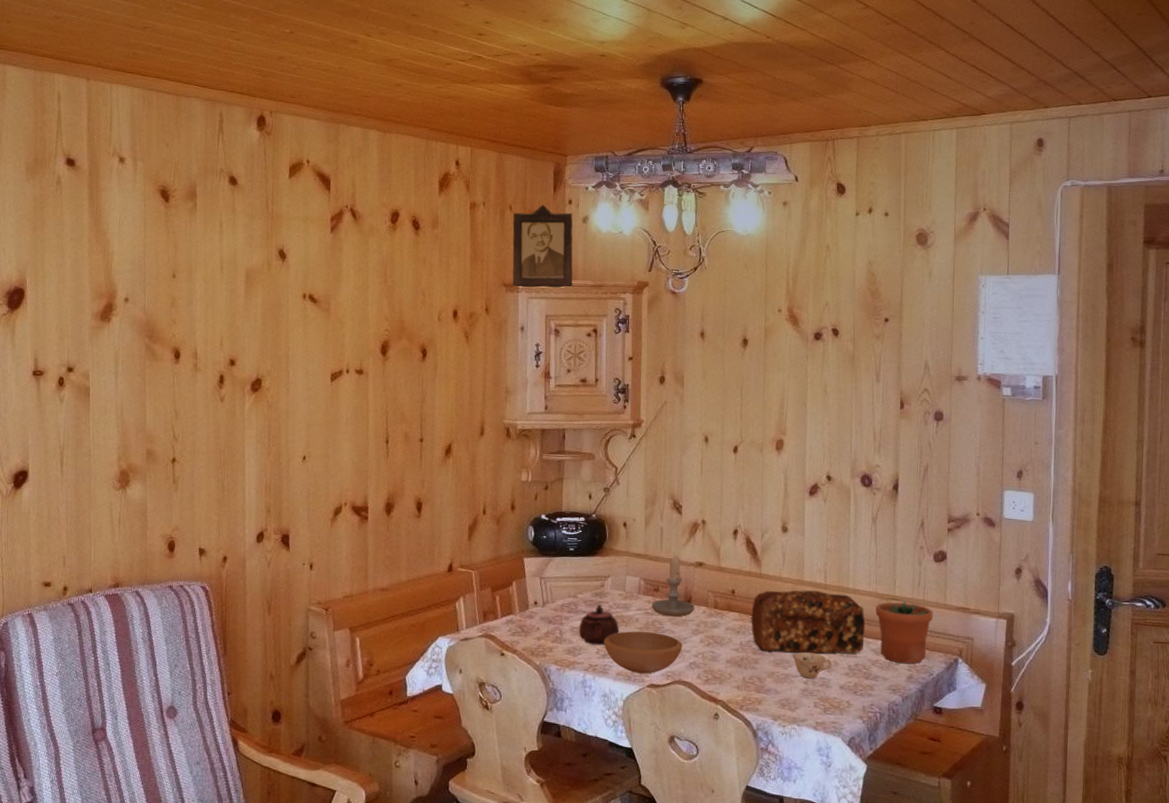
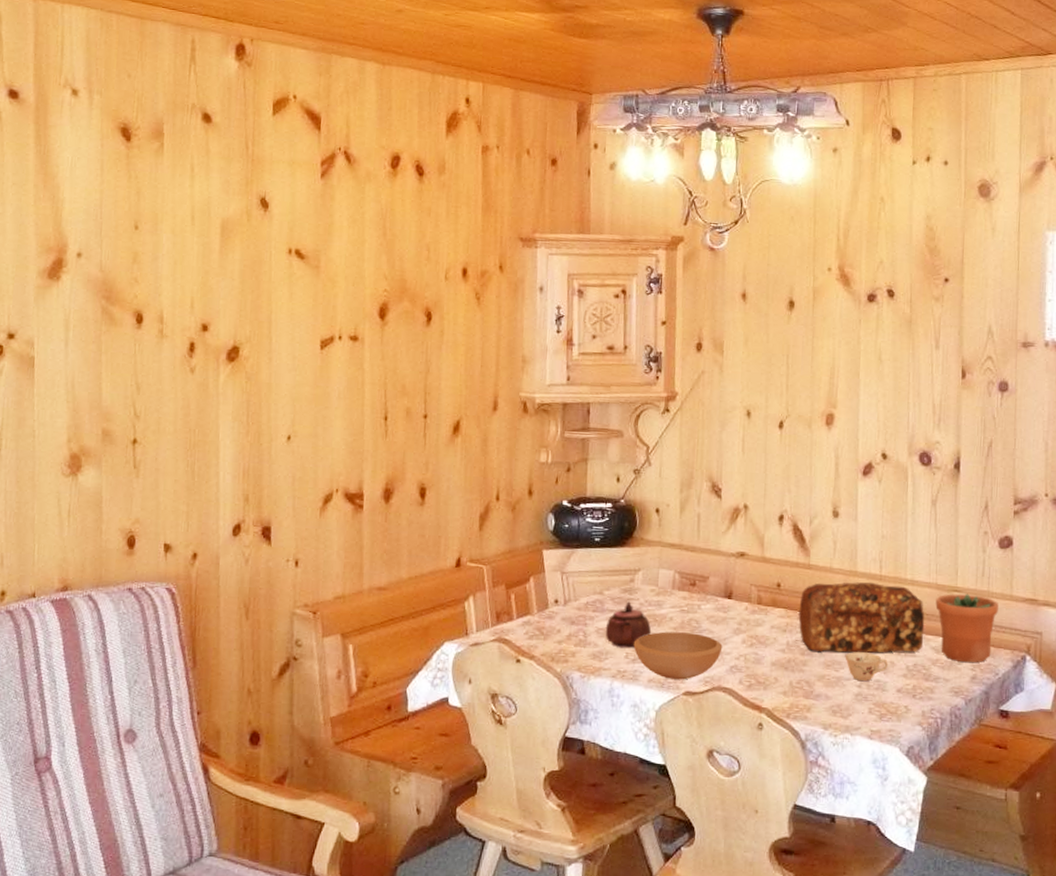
photo frame: present [512,204,573,288] -> none [530,148,599,243]
candle: present [651,554,695,617] -> none [687,544,736,615]

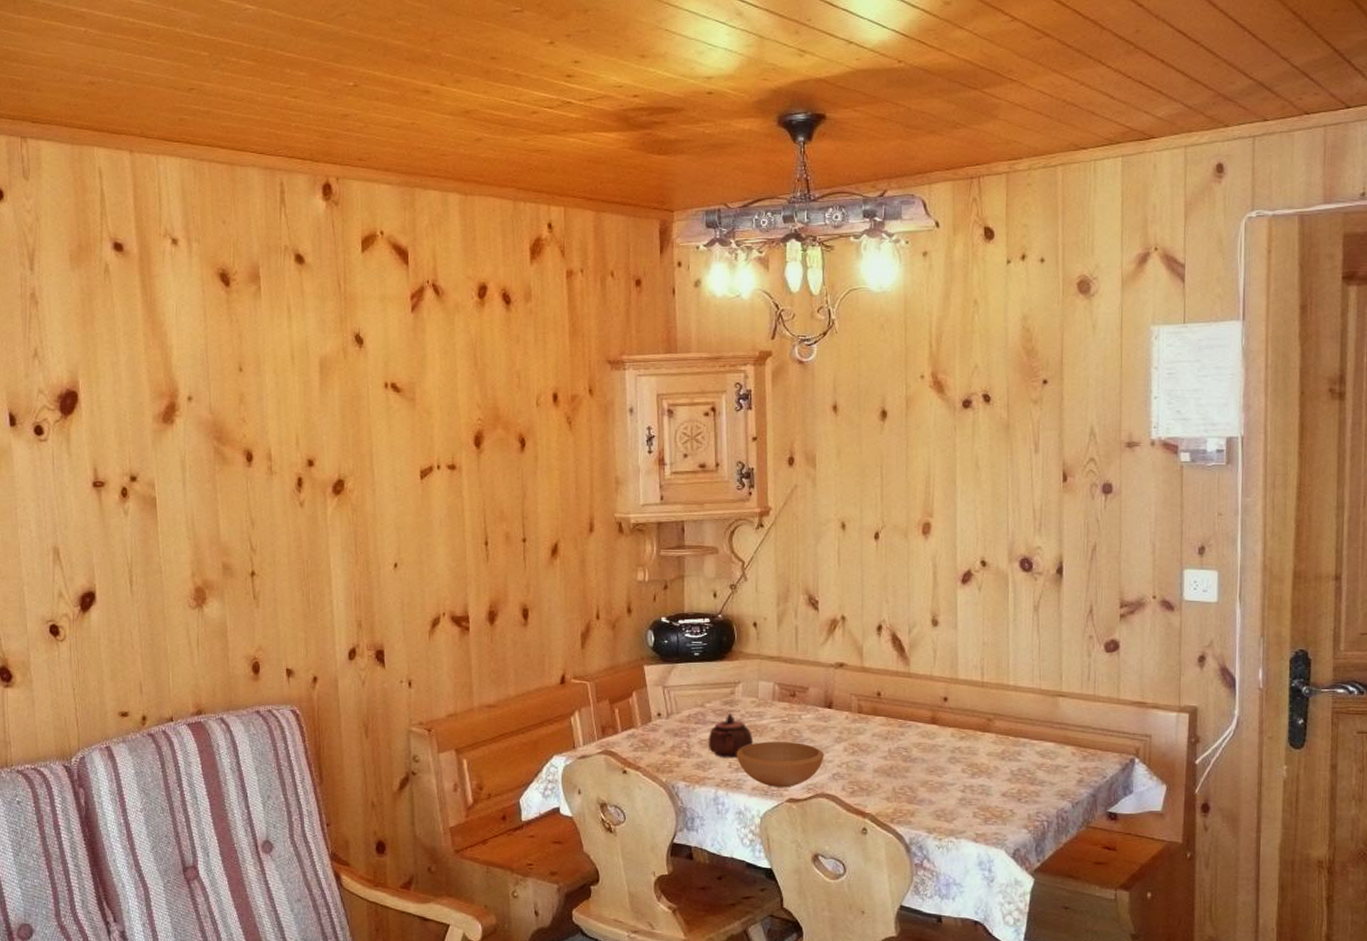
bread loaf: present [798,582,925,653] -> none [899,688,1029,759]
teacup: present [845,652,888,681] -> none [948,758,992,786]
planter: present [935,593,998,663] -> none [1040,698,1105,767]

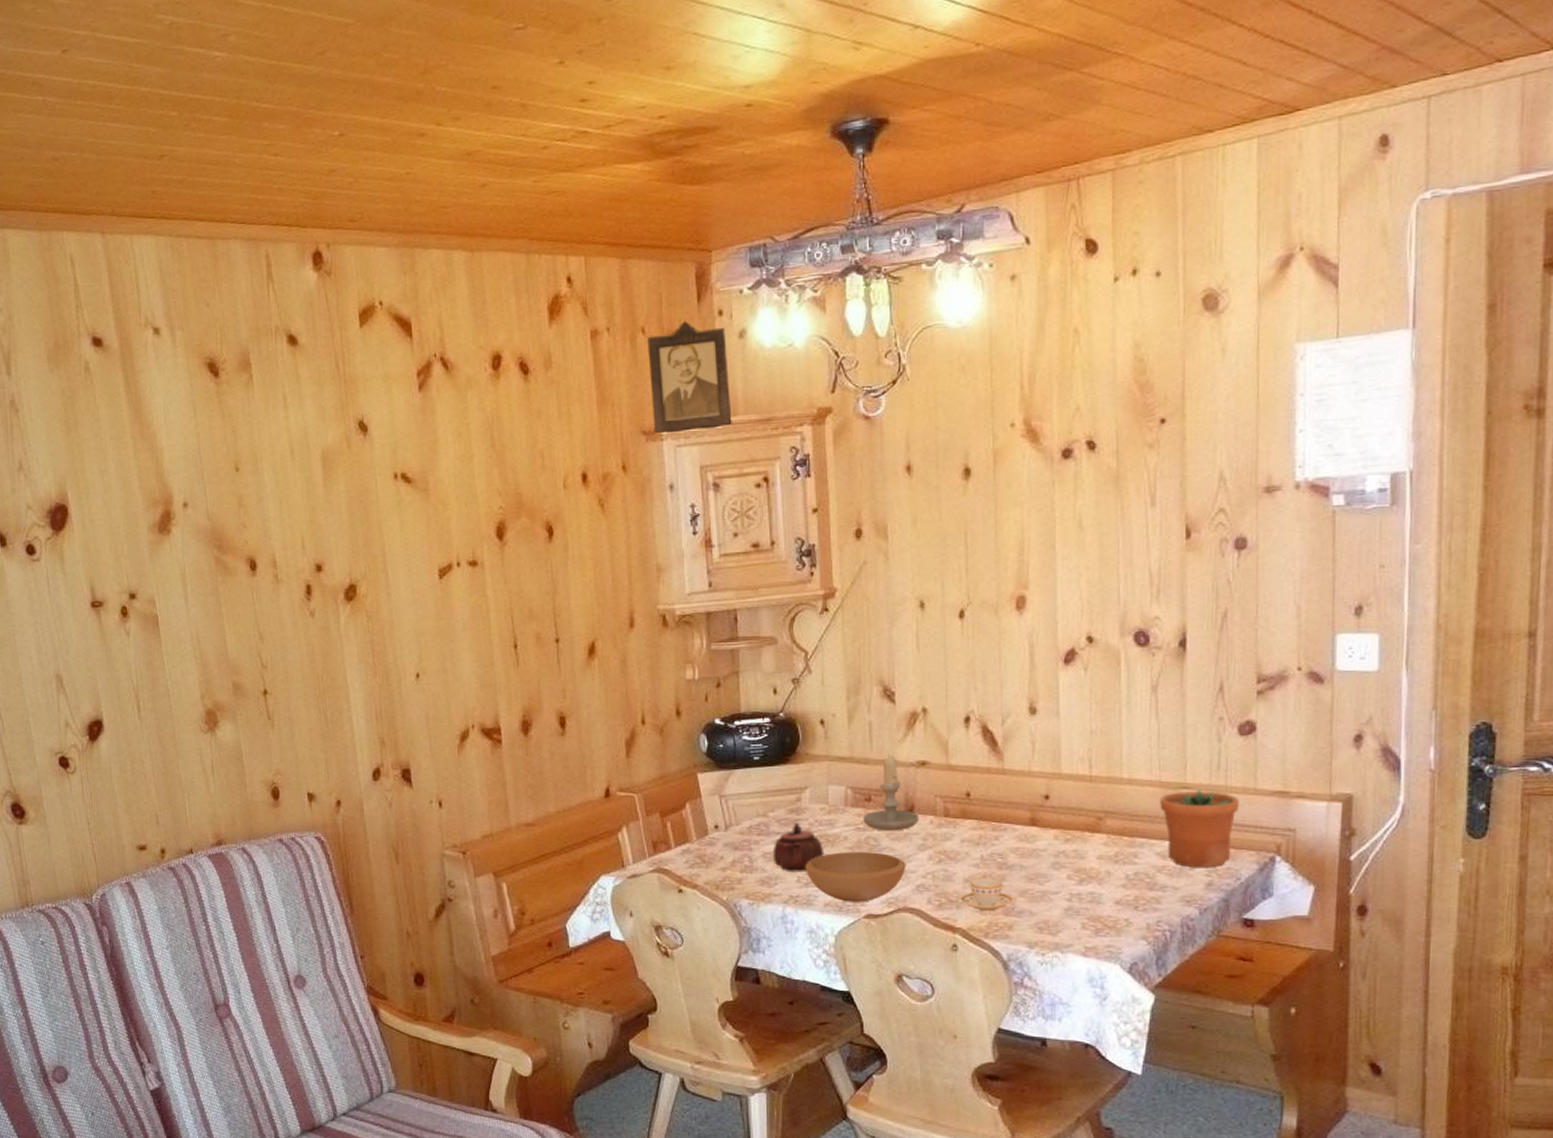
photo frame: none [615,268,686,364] -> present [647,320,732,434]
candle: none [788,655,837,725] -> present [863,754,920,831]
teacup: none [870,769,915,799] -> present [960,878,1013,911]
planter: none [1040,698,1105,767] -> present [1159,790,1239,868]

